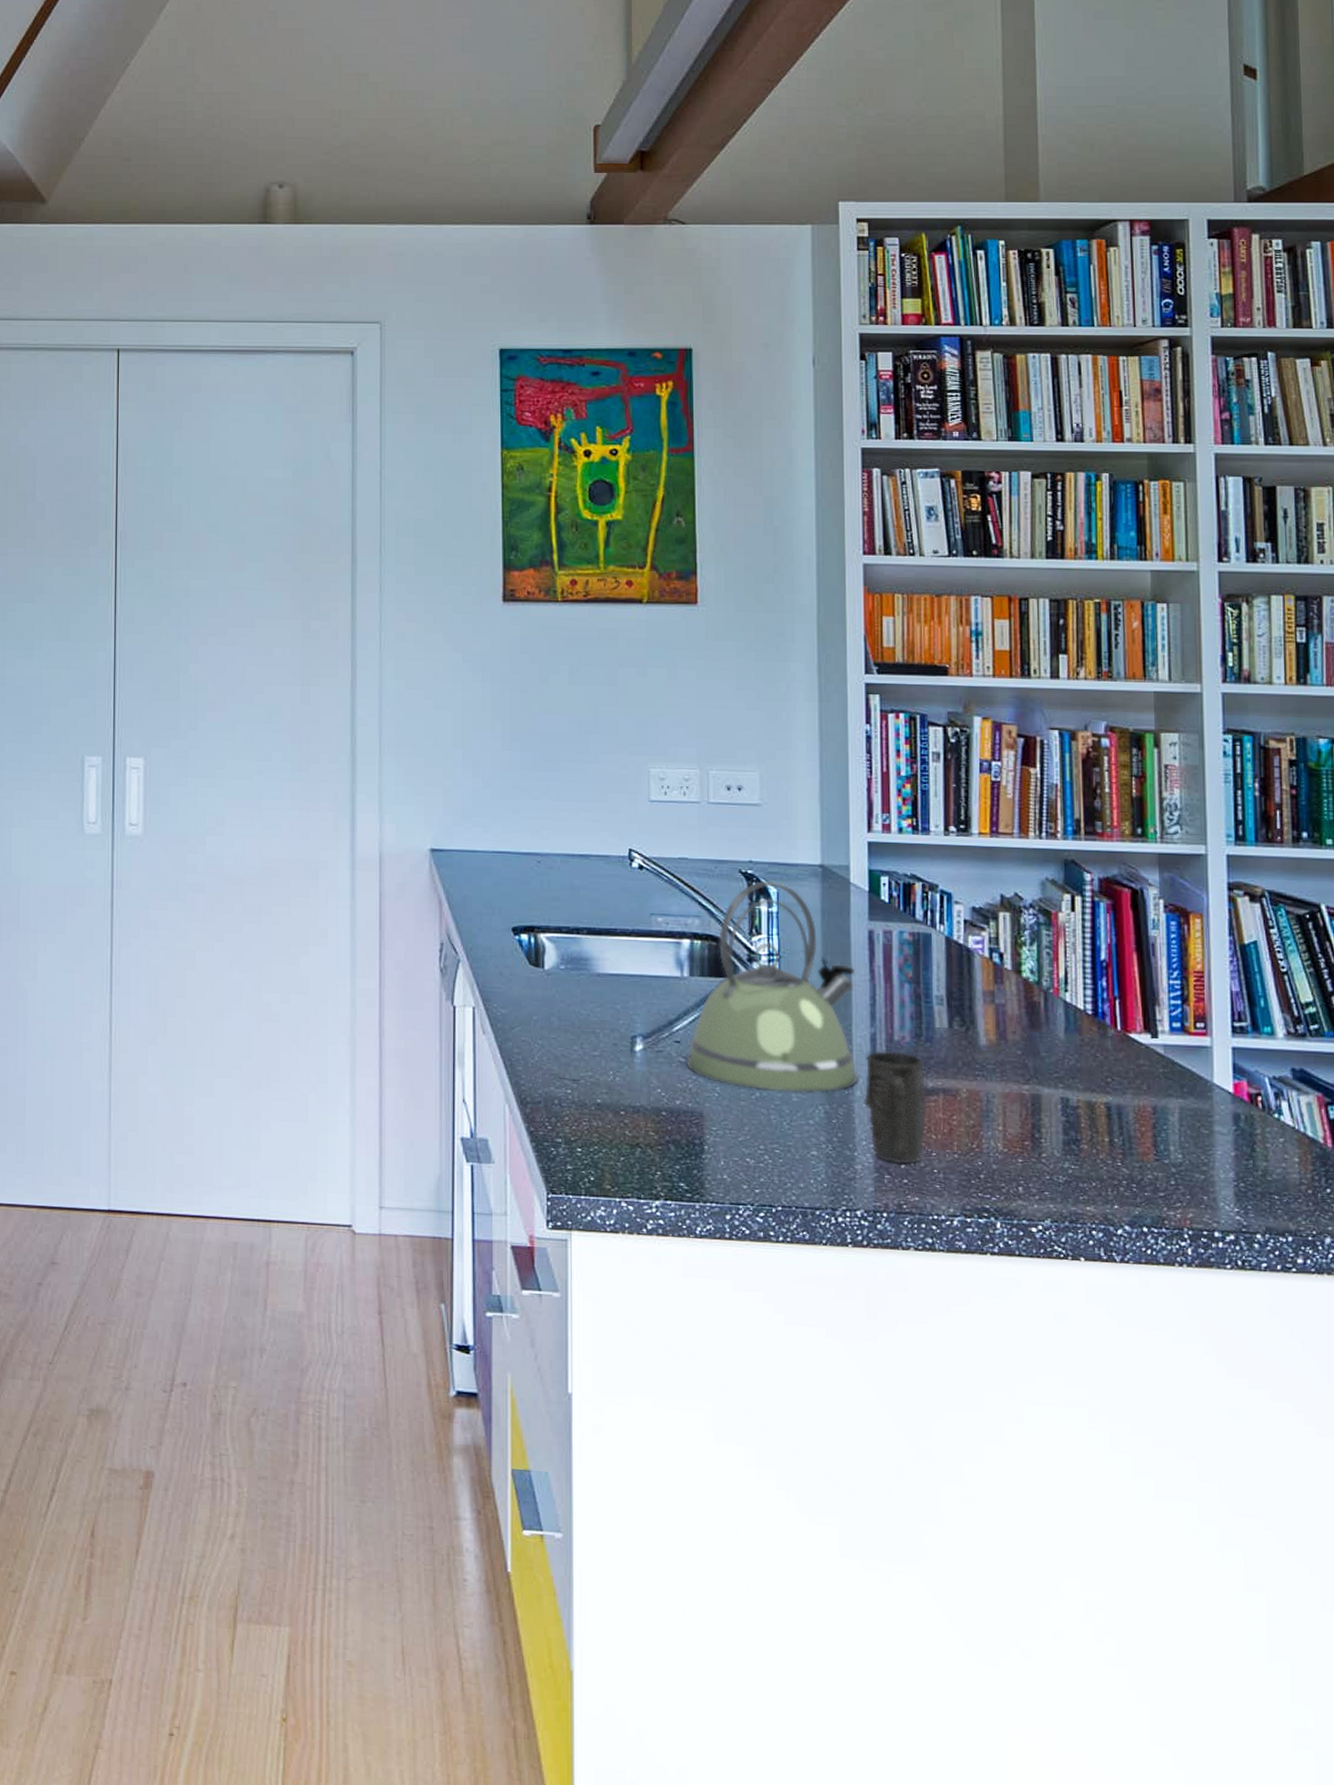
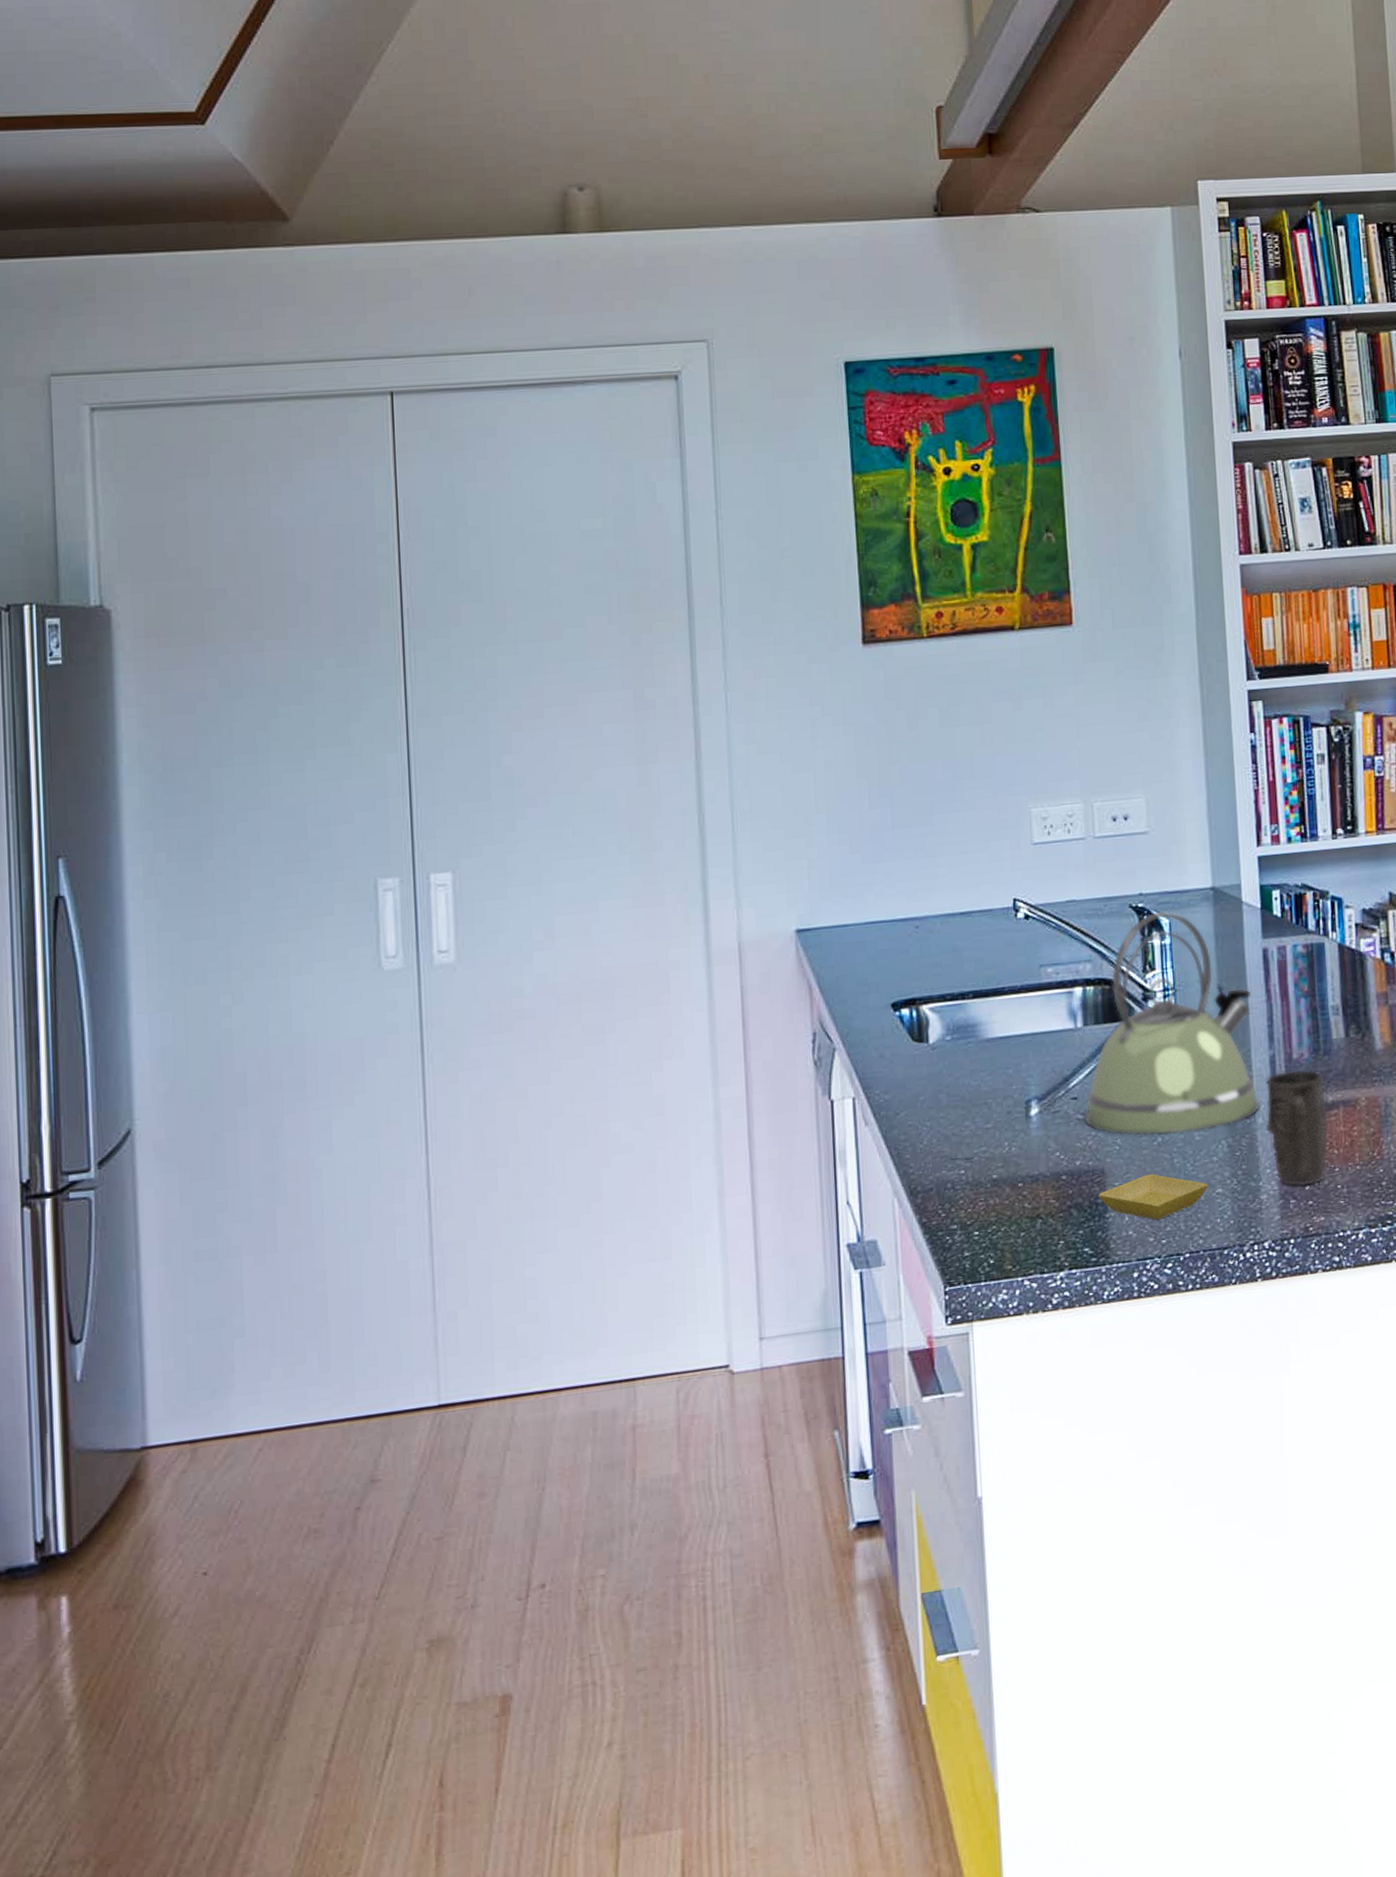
saucer: none [696,1124,804,1170] -> present [1098,1173,1209,1220]

